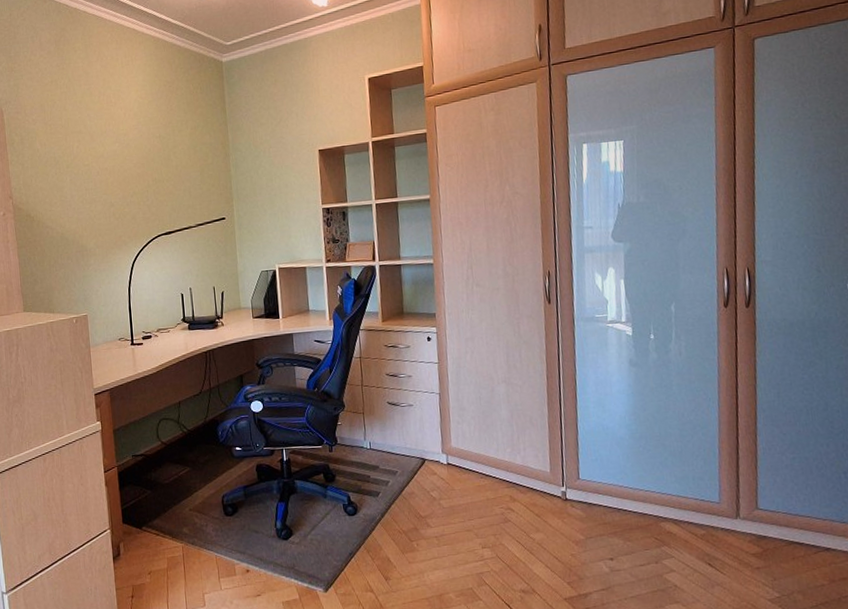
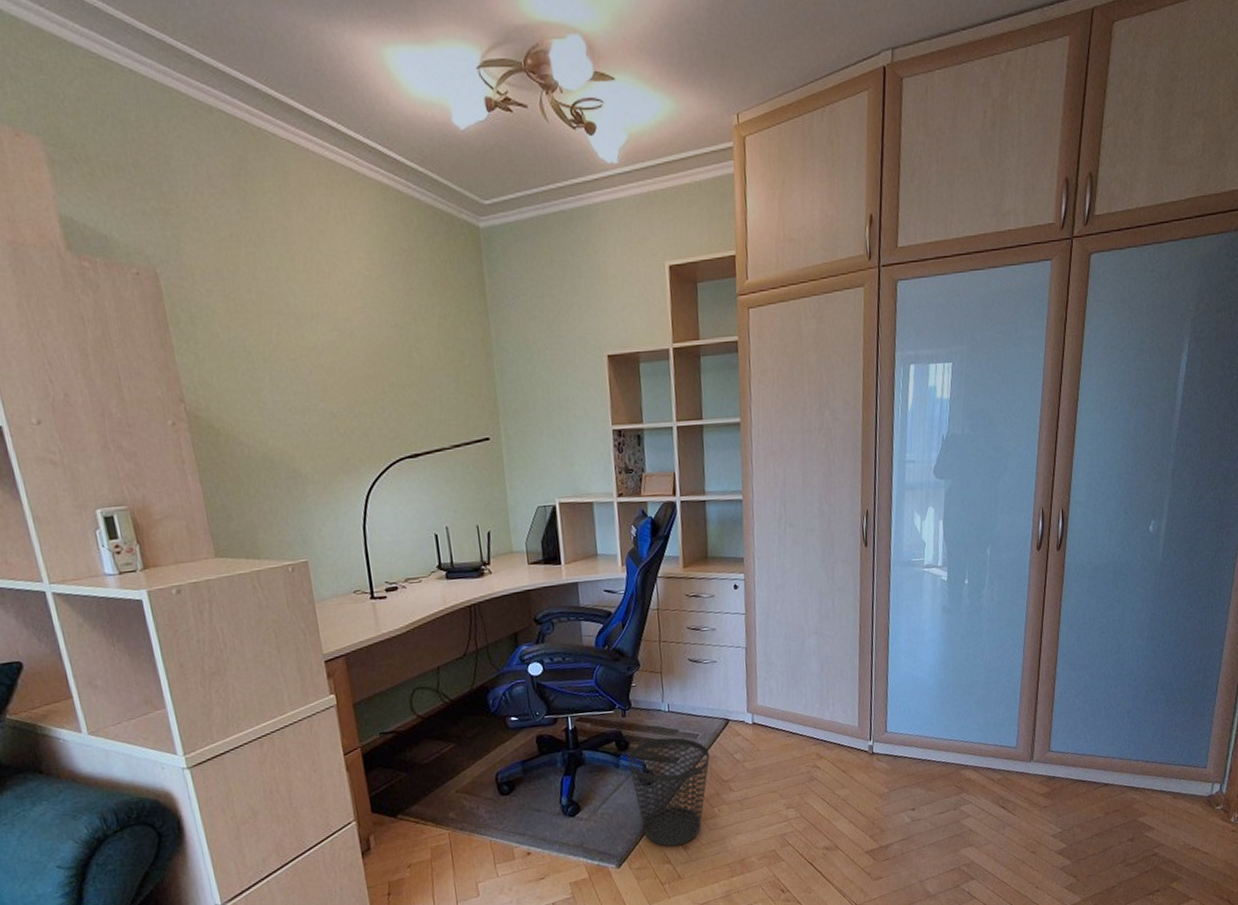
wastebasket: none [334,472,409,576] -> present [627,737,710,847]

